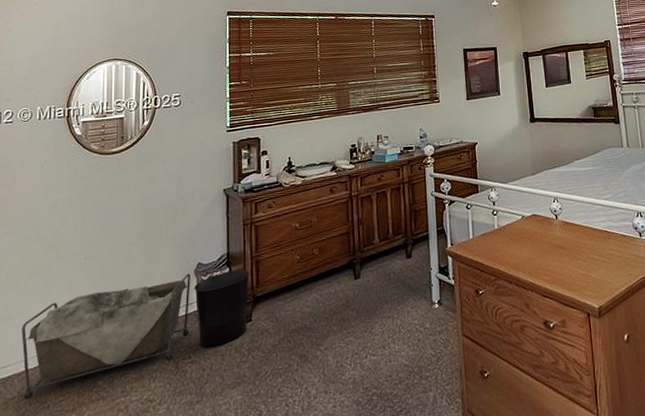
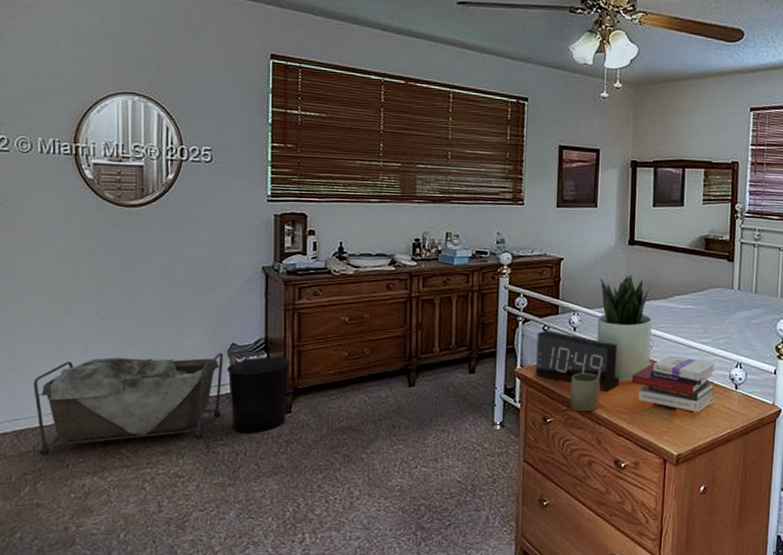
alarm clock: none [462,208,539,258] -> present [535,330,620,393]
mug: none [496,242,523,280] -> present [569,373,600,412]
planter: none [510,148,565,246] -> present [597,275,652,382]
books: none [548,213,623,266] -> present [631,355,716,414]

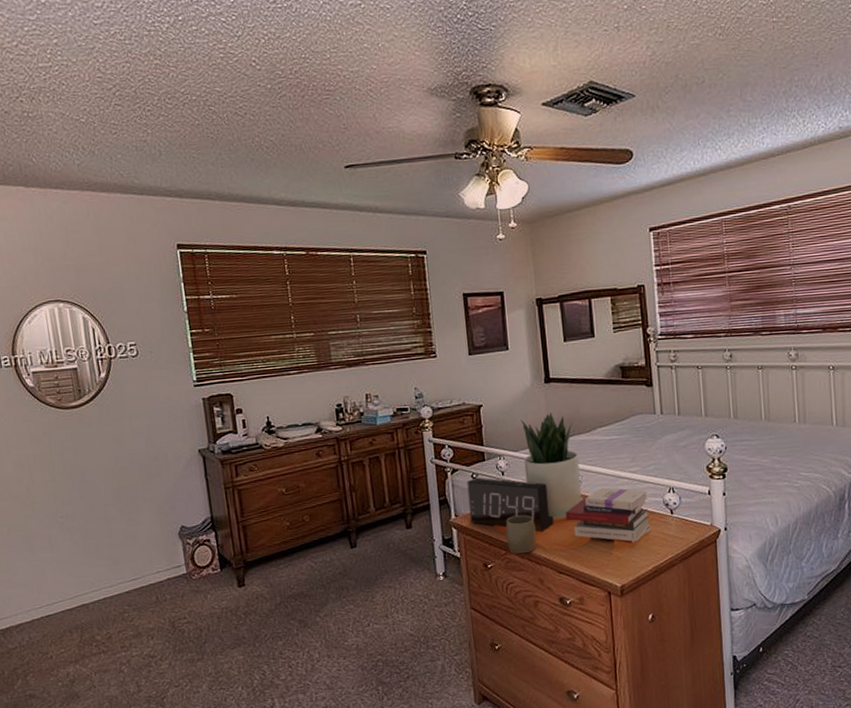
laundry basket: present [33,352,223,456] -> none [10,536,182,651]
waste bin: present [227,357,291,433] -> none [180,534,241,610]

